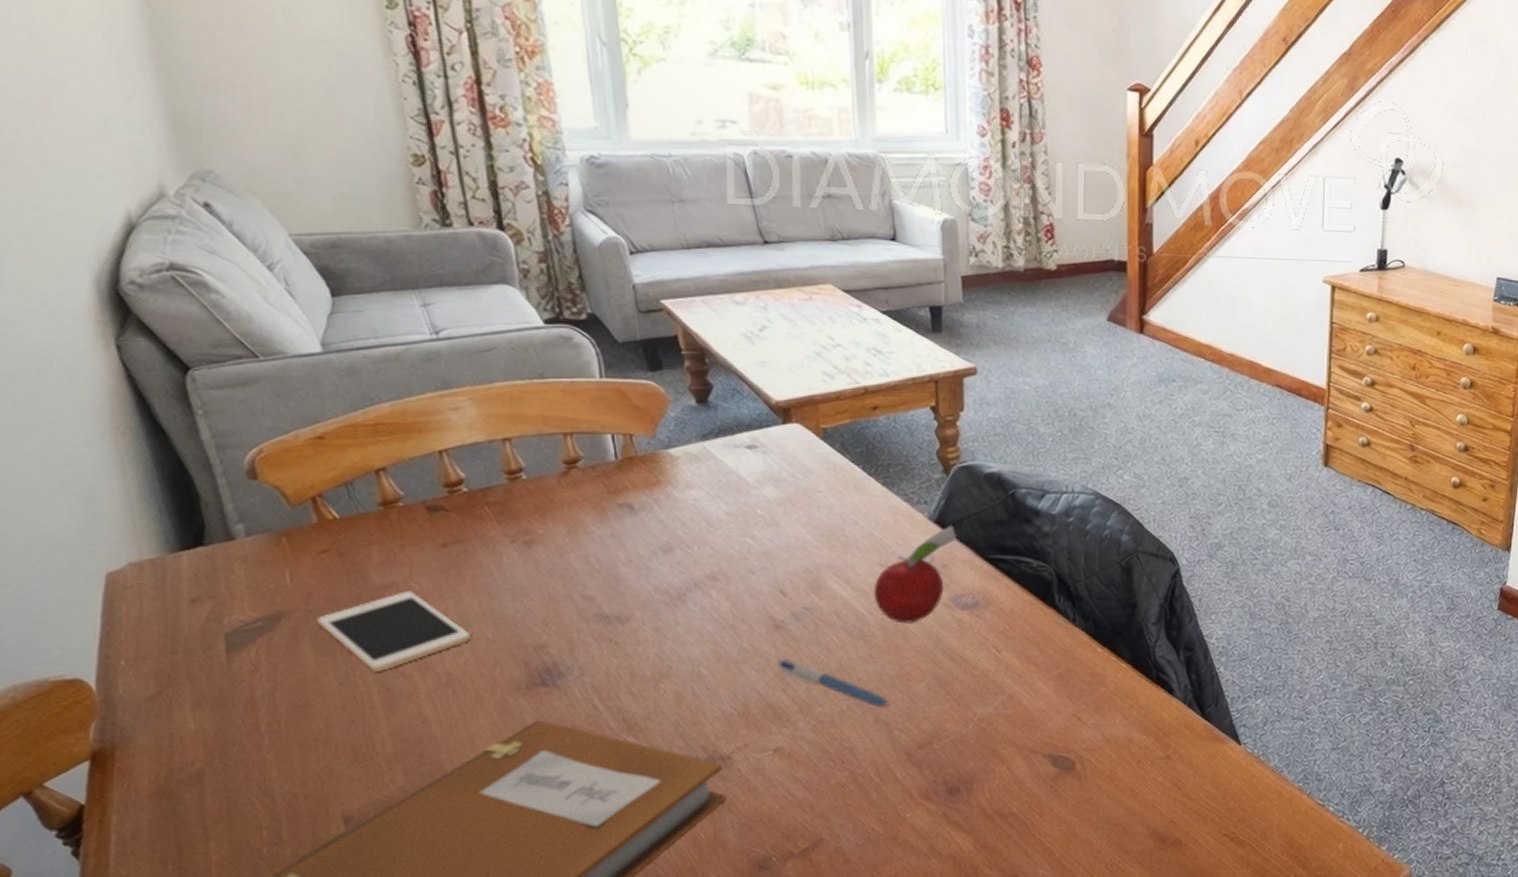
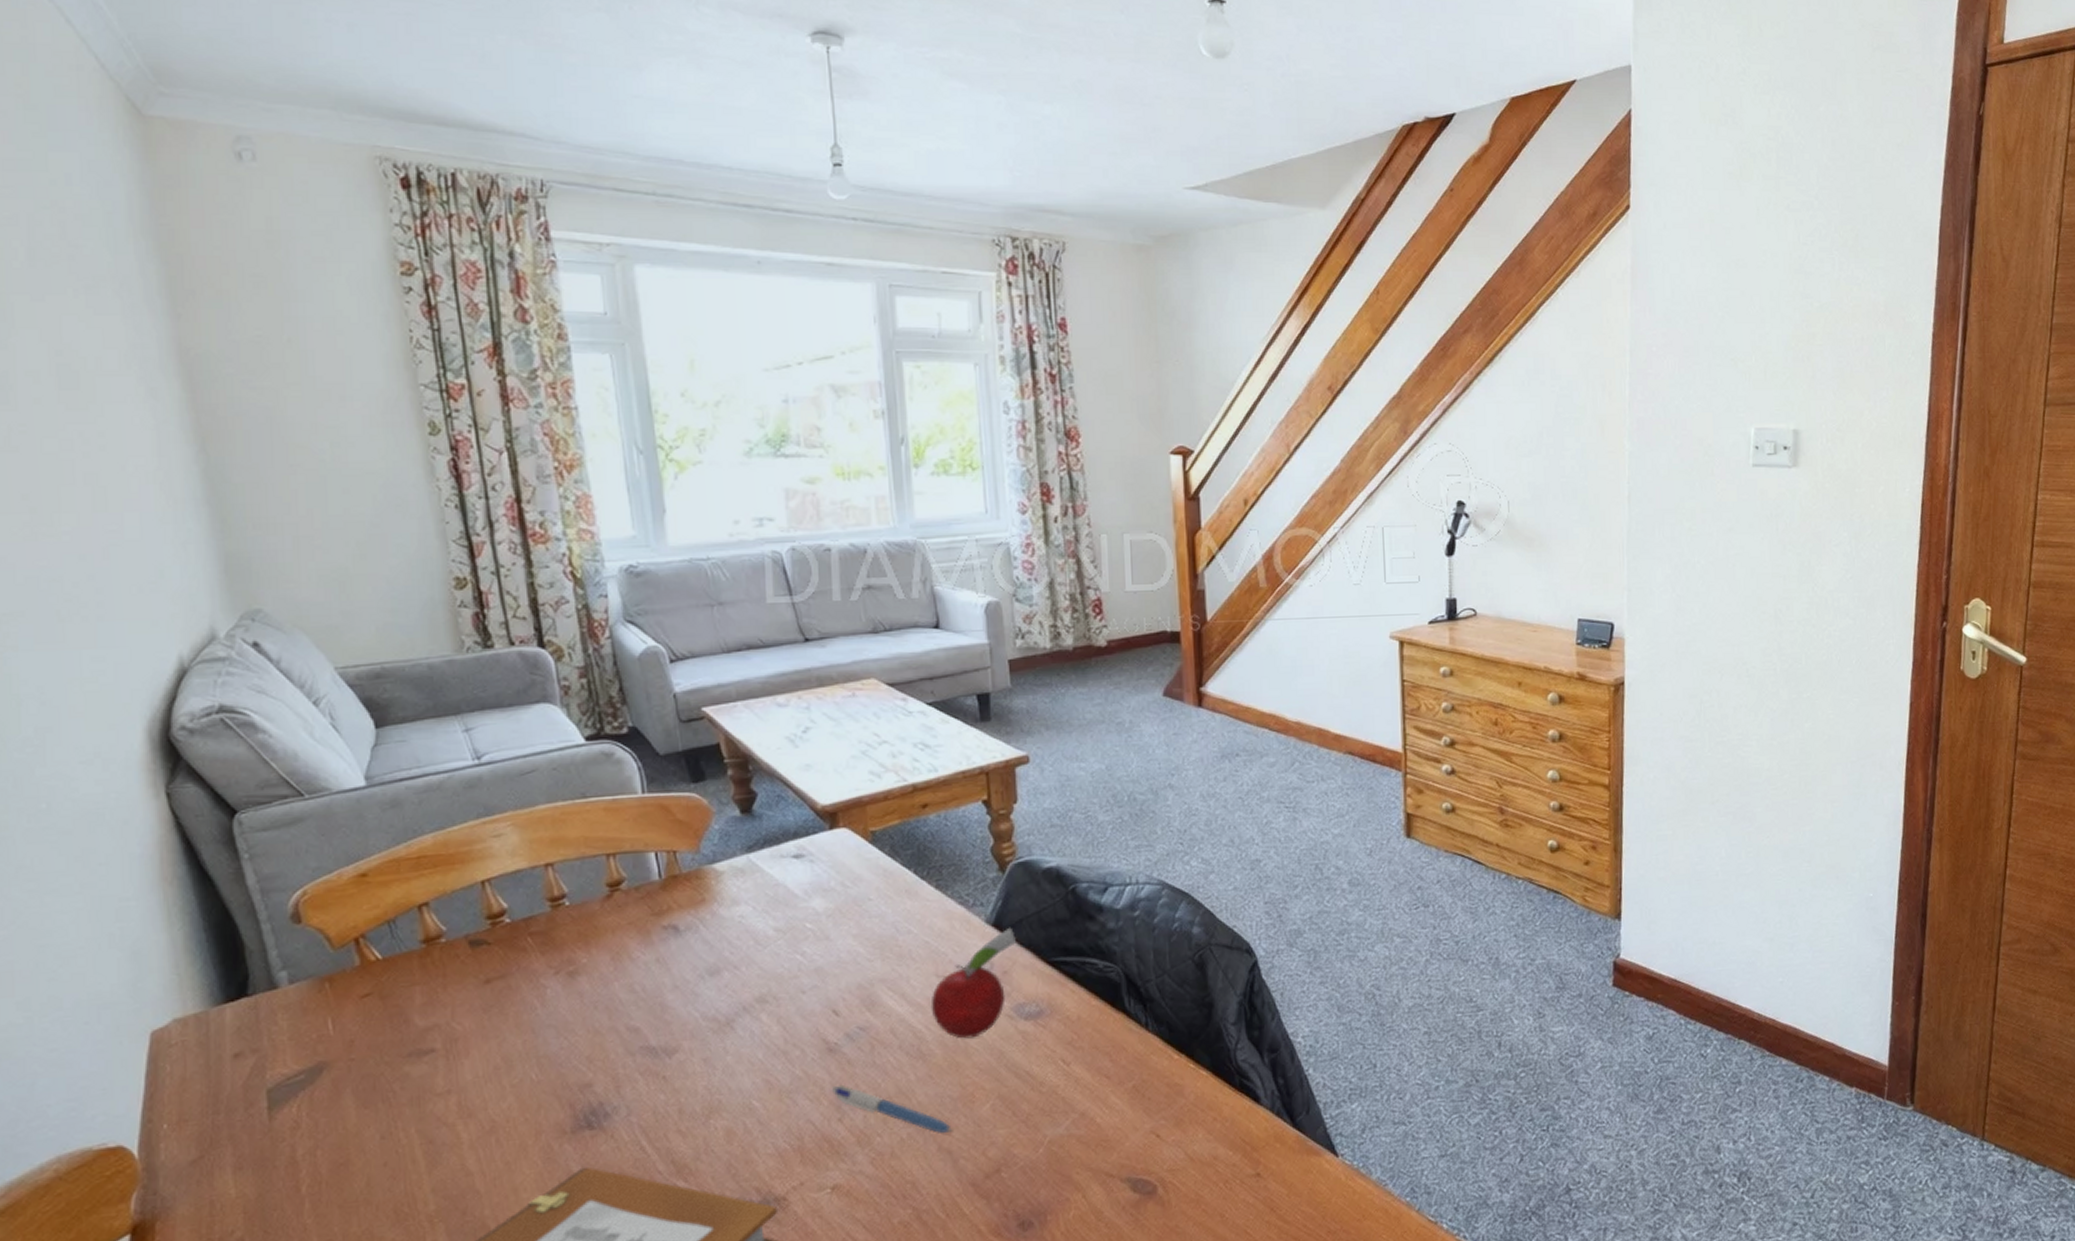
cell phone: present [316,591,470,673] -> none [358,1033,514,1124]

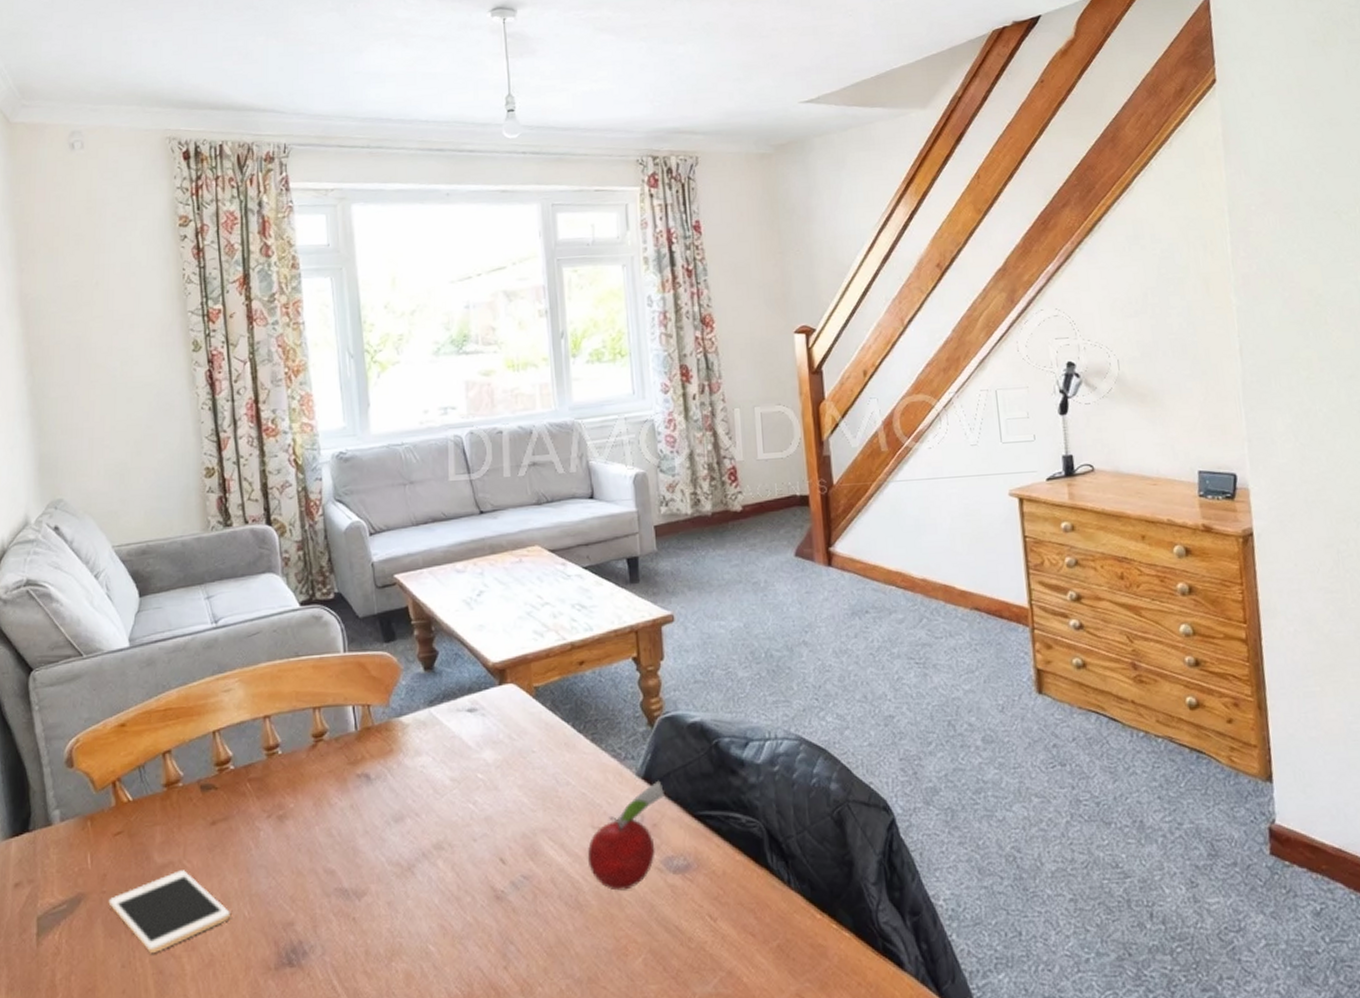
cell phone: none [358,1033,514,1124] -> present [108,870,230,954]
pen: present [831,1084,953,1134] -> none [498,932,608,987]

